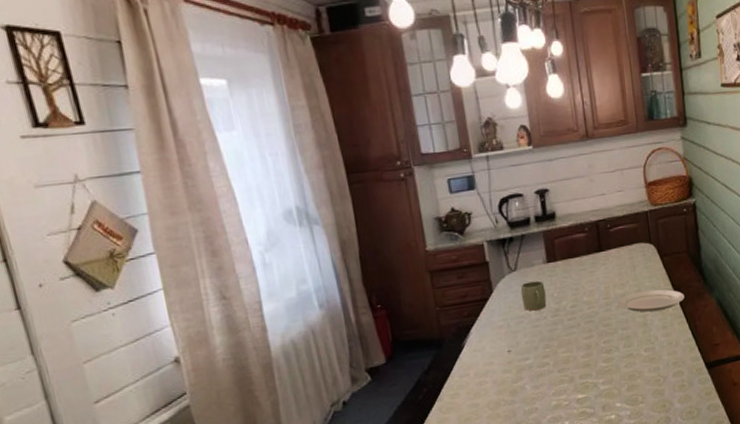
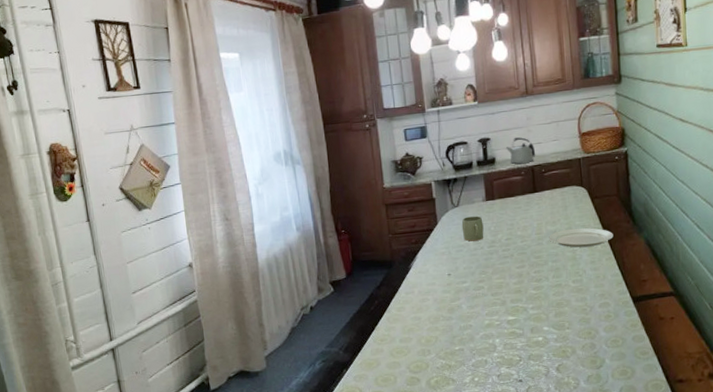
kettle: none [566,188,600,219] -> present [505,137,536,164]

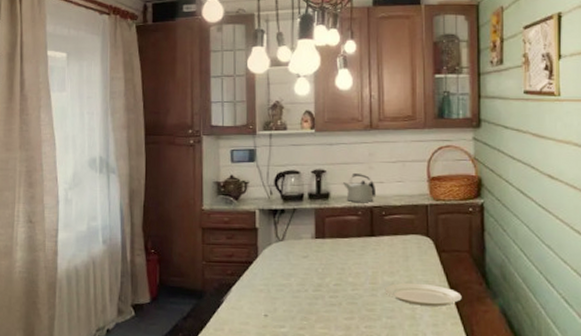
mug: present [461,215,484,242] -> none [285,253,310,282]

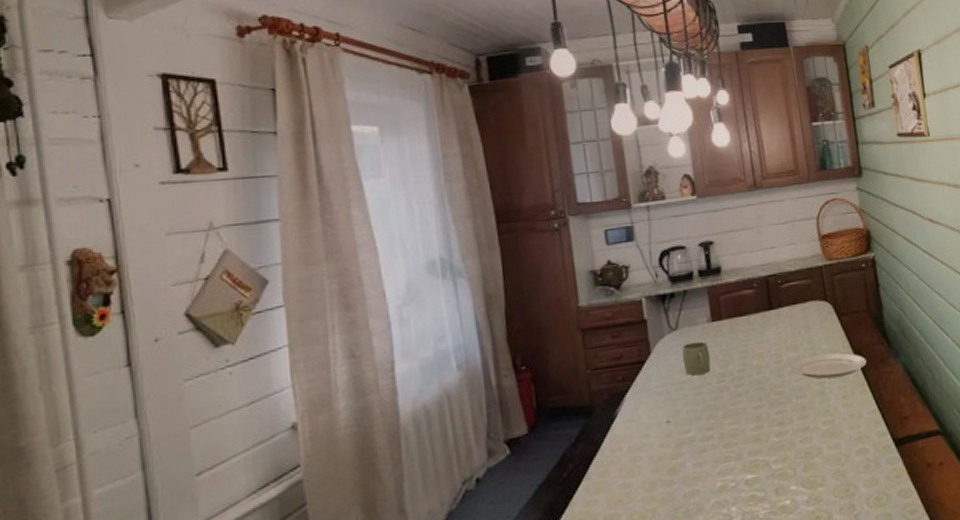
mug: none [285,253,310,282] -> present [681,341,711,376]
kettle: present [342,174,377,203] -> none [733,240,770,274]

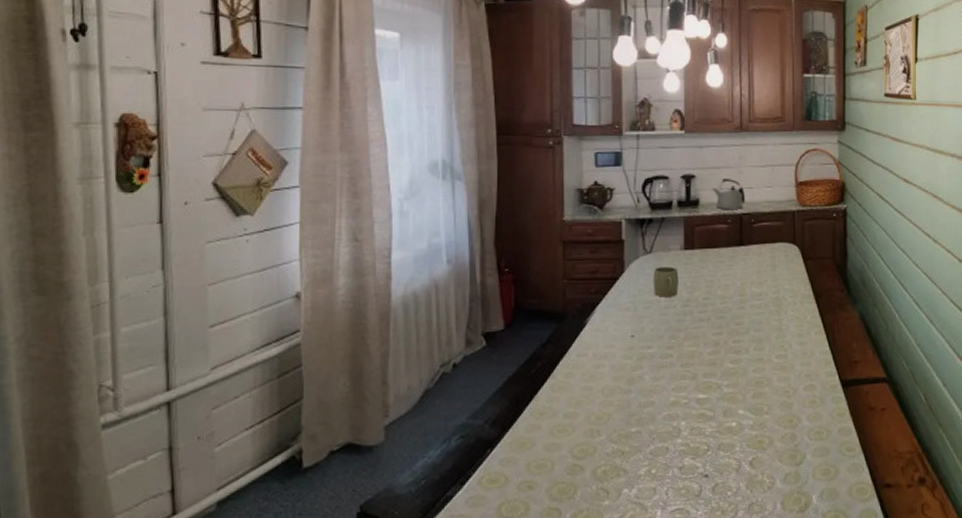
kettle: none [733,240,770,274] -> present [712,179,746,210]
plate: present [791,352,867,379] -> none [753,293,825,316]

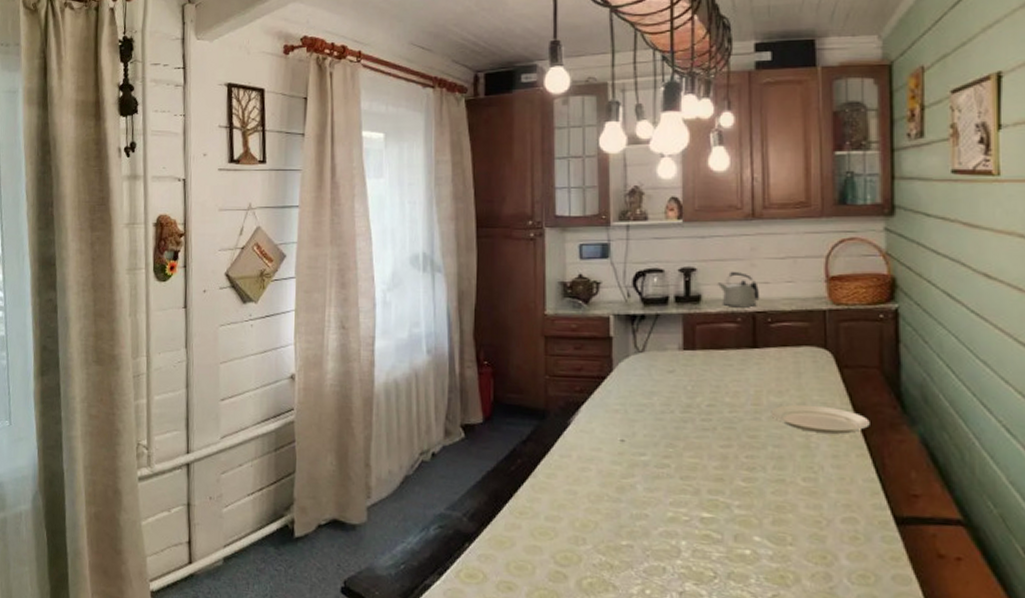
mug: present [653,267,679,297] -> none [646,367,677,402]
plate: none [753,293,825,316] -> present [771,404,870,434]

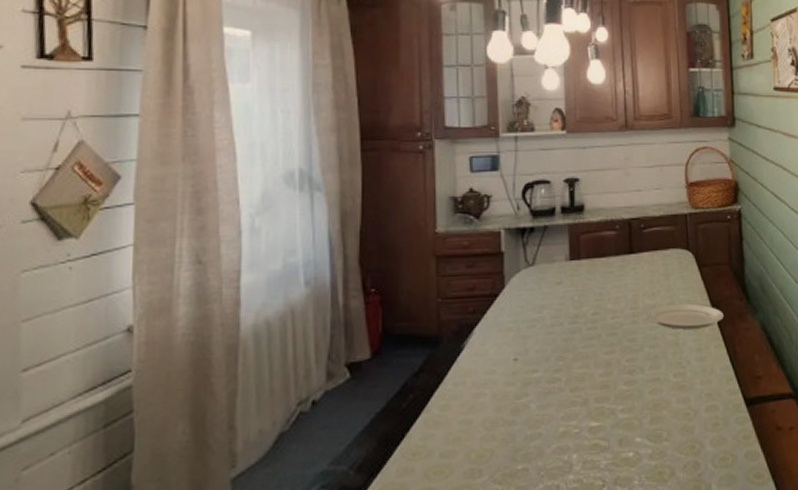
kettle: present [717,272,760,308] -> none [597,181,634,215]

